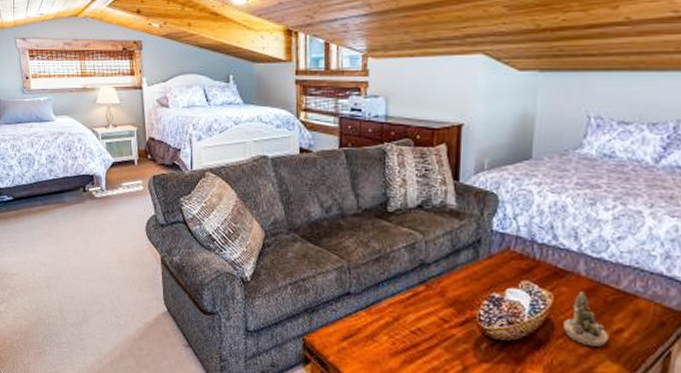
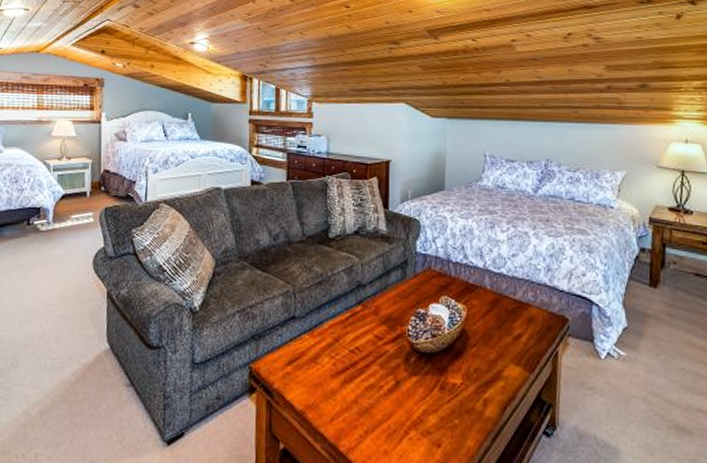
succulent planter: present [563,292,610,348] -> none [476,304,512,353]

